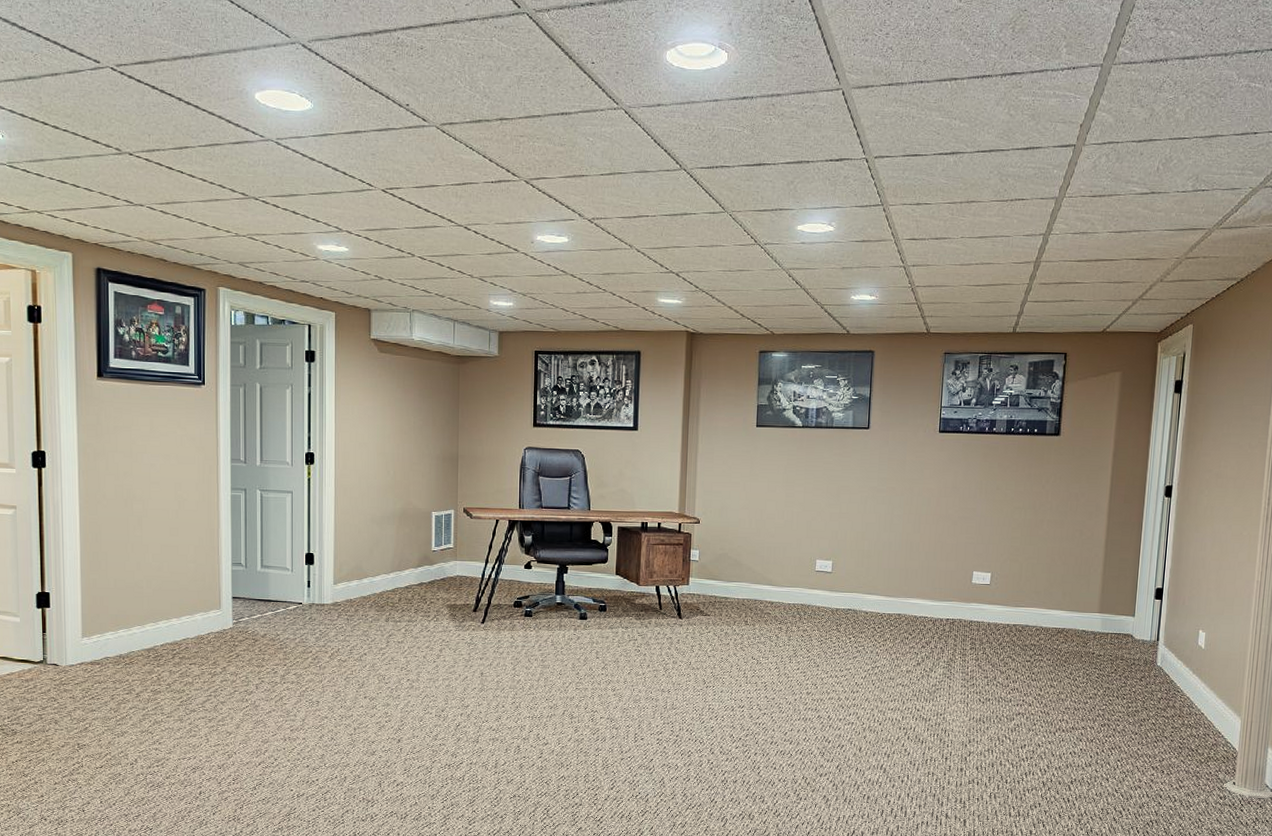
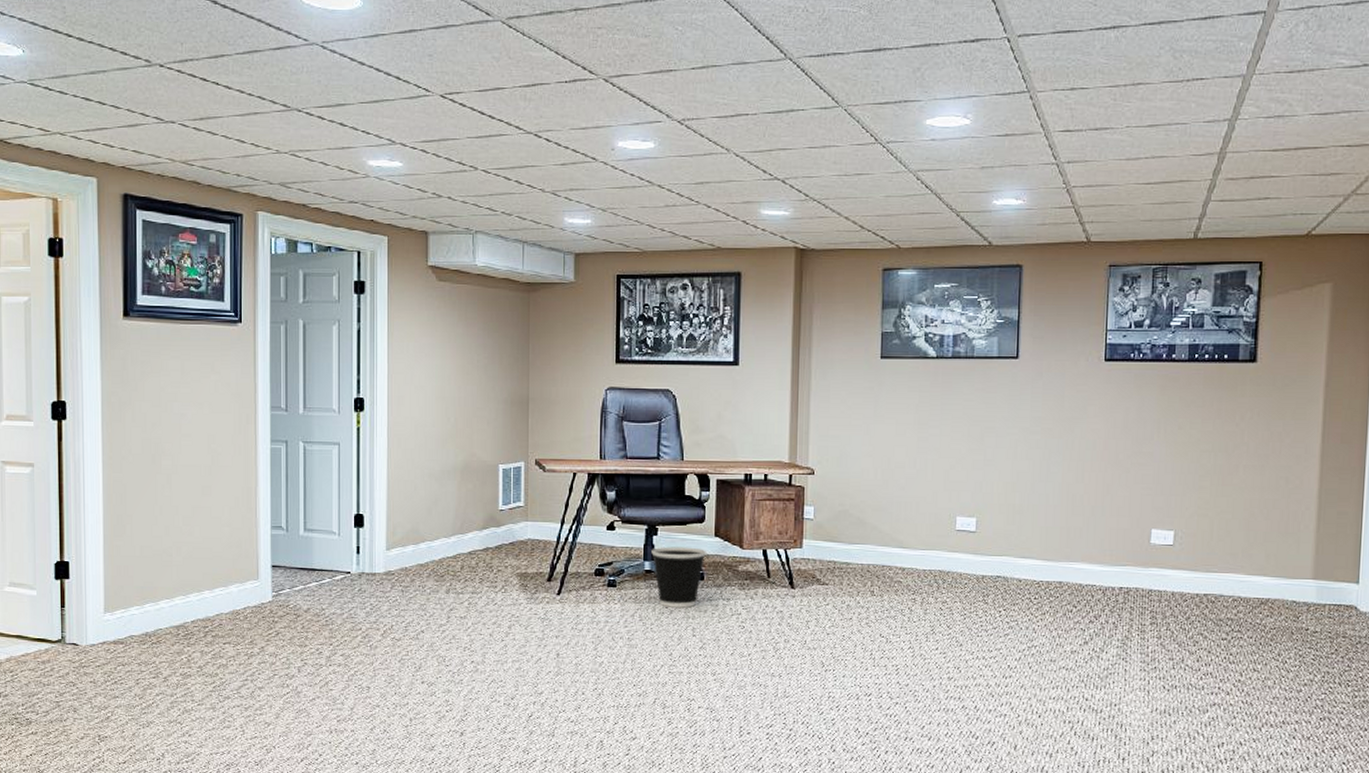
wastebasket: none [562,583,608,635] -> present [651,546,706,608]

